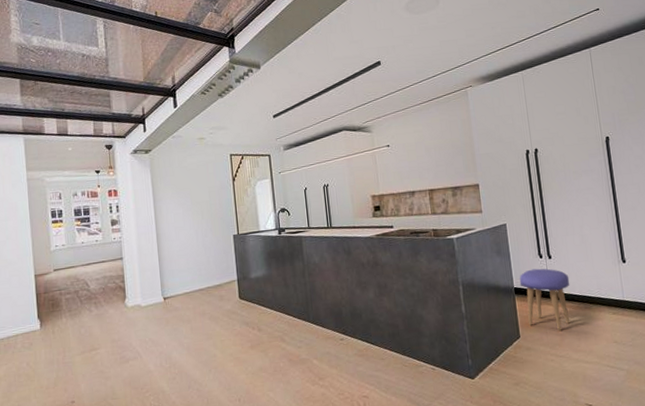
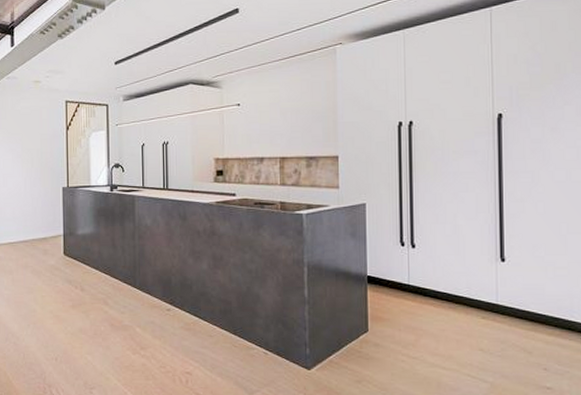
stool: present [519,268,570,332] -> none [374,257,434,330]

